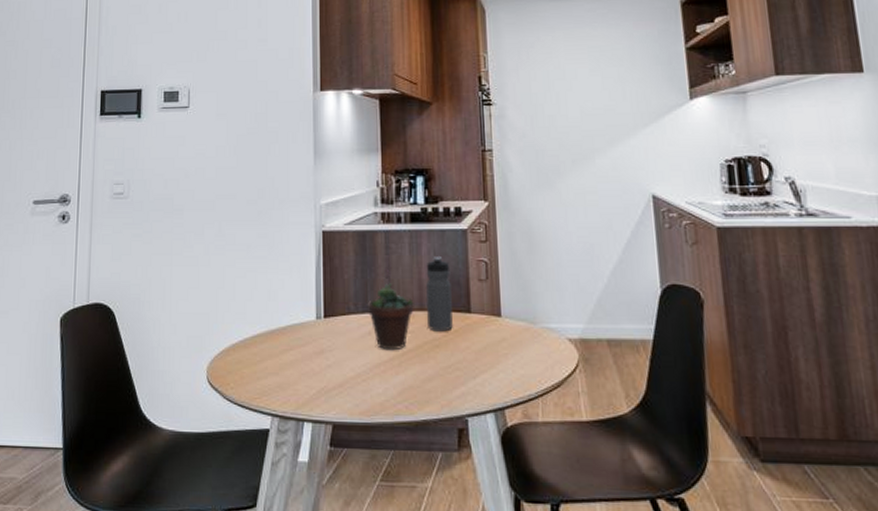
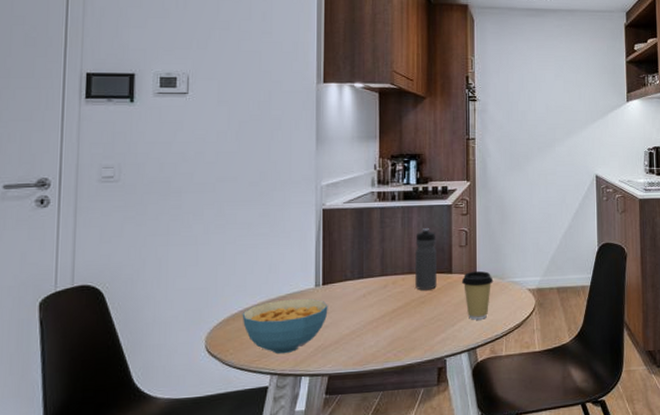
cereal bowl: none [242,331,331,394] -> present [242,298,328,354]
succulent plant: present [367,268,414,351] -> none [362,240,404,309]
coffee cup: none [482,311,523,373] -> present [461,270,494,320]

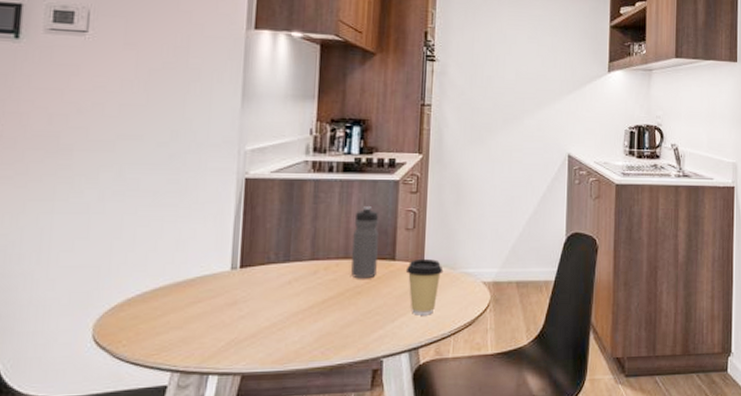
cereal bowl: present [242,298,328,354] -> none [139,282,246,348]

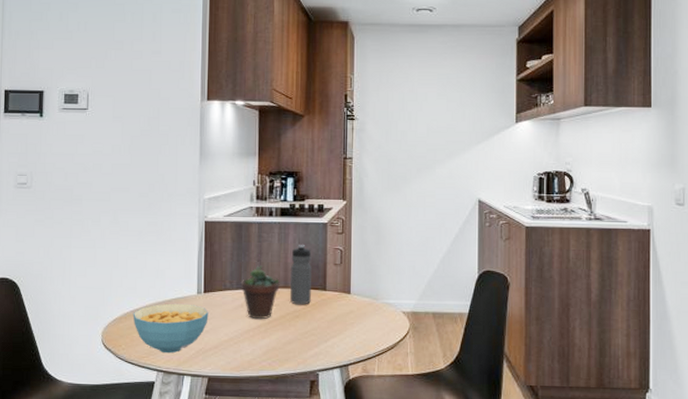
cereal bowl: none [139,282,246,348] -> present [132,303,209,354]
succulent plant: none [289,218,339,299] -> present [240,253,280,320]
coffee cup: present [405,258,444,316] -> none [335,289,368,338]

